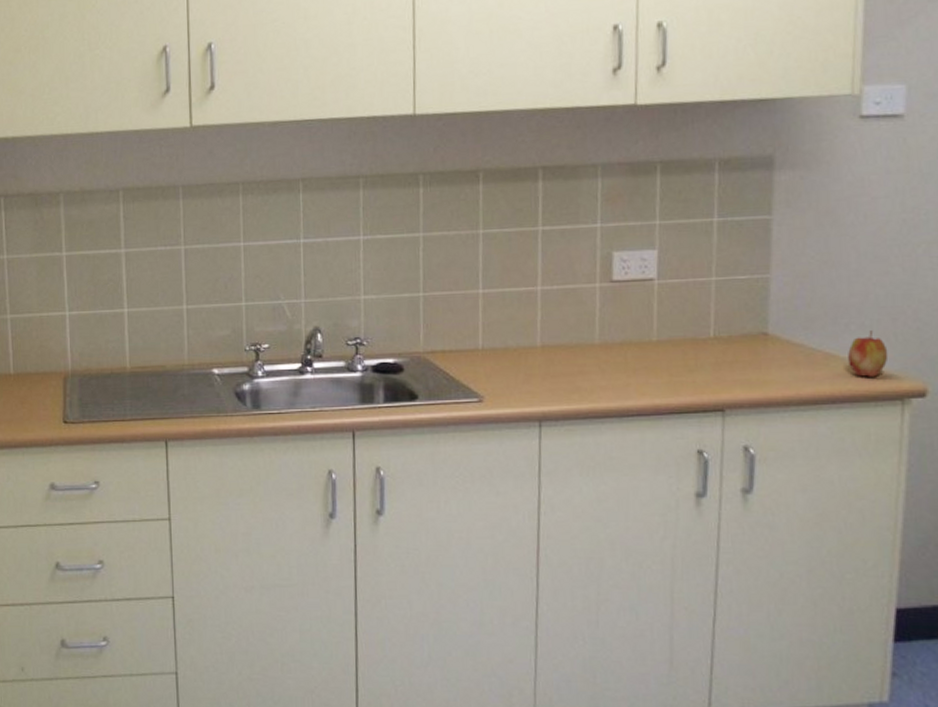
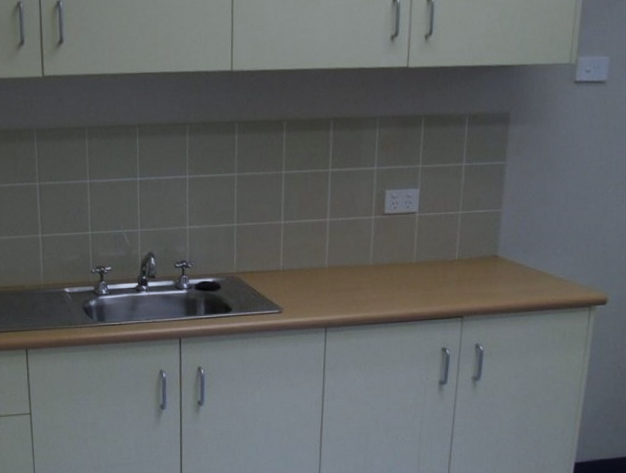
apple: present [848,330,889,377] -> none [554,253,582,290]

